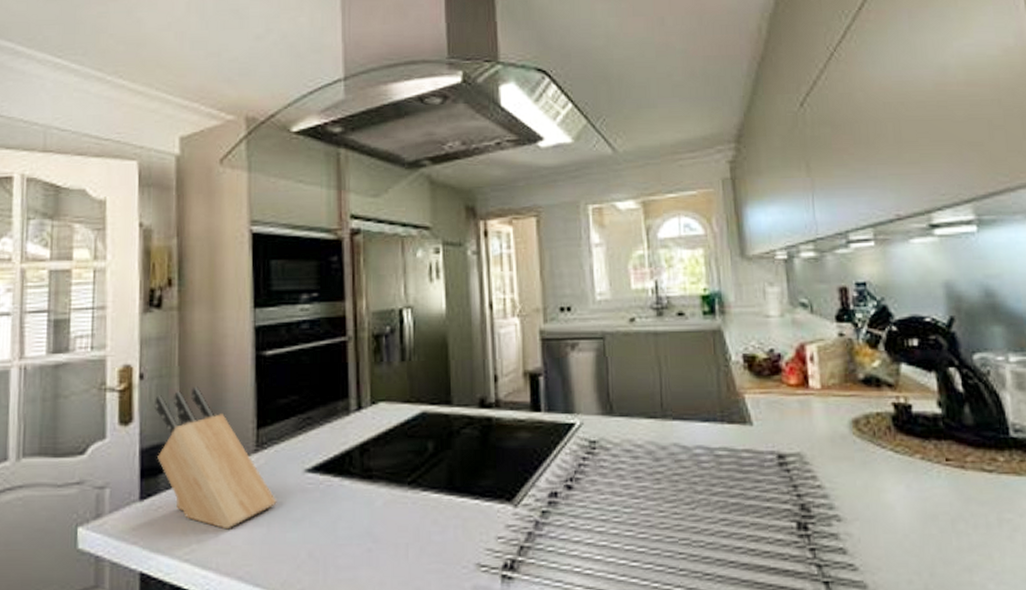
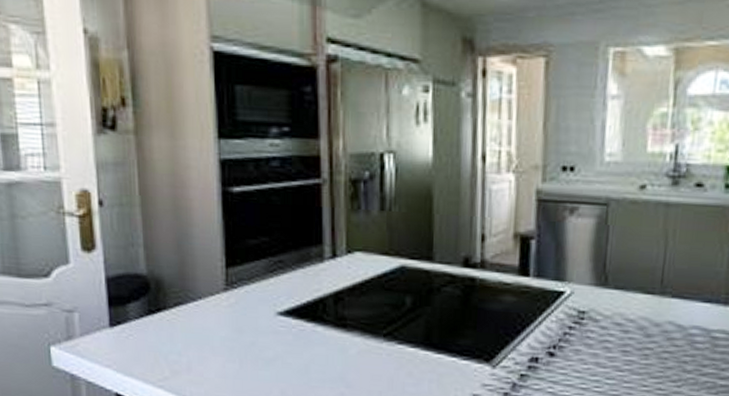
knife block: present [155,386,277,530] -> none [117,218,249,362]

